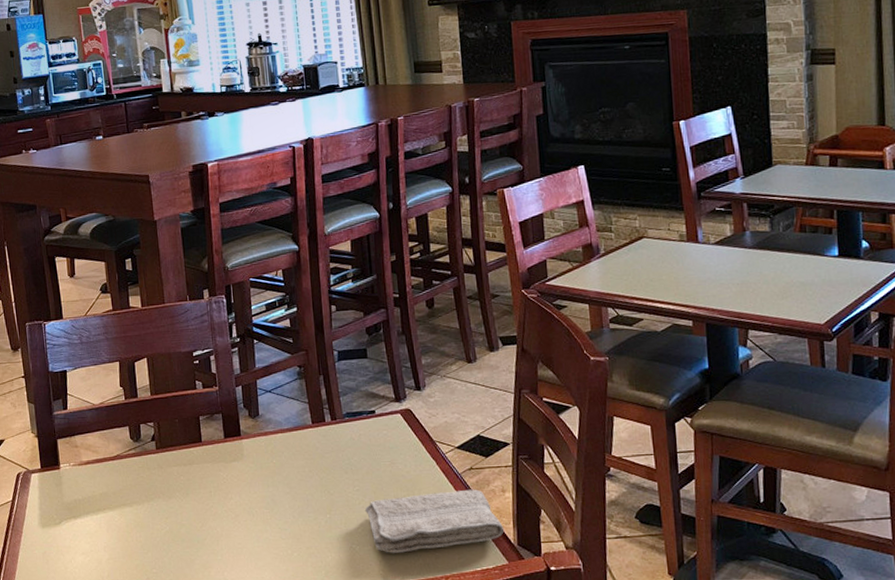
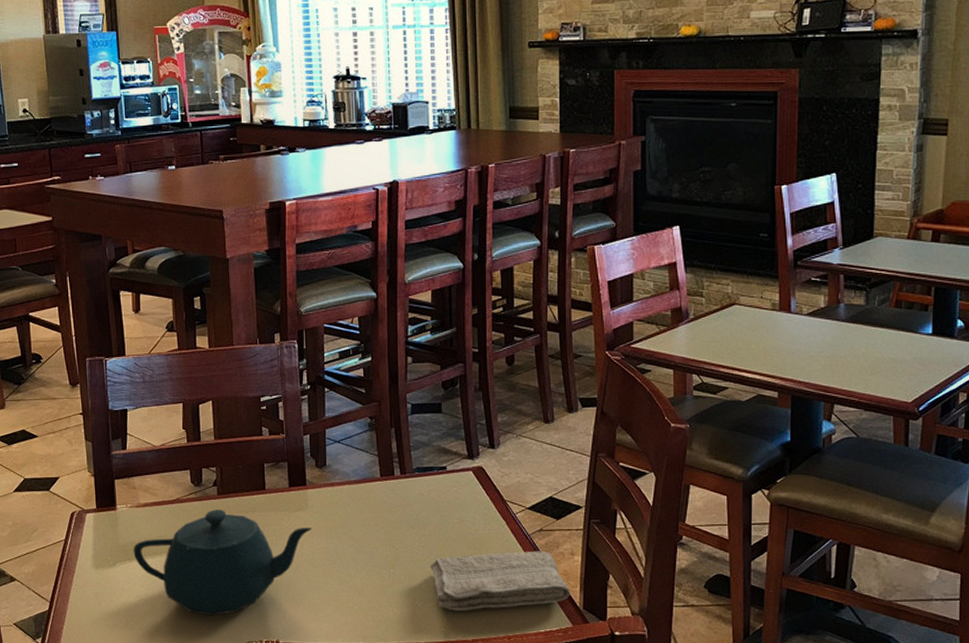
teapot: none [77,464,249,569] -> present [133,509,313,616]

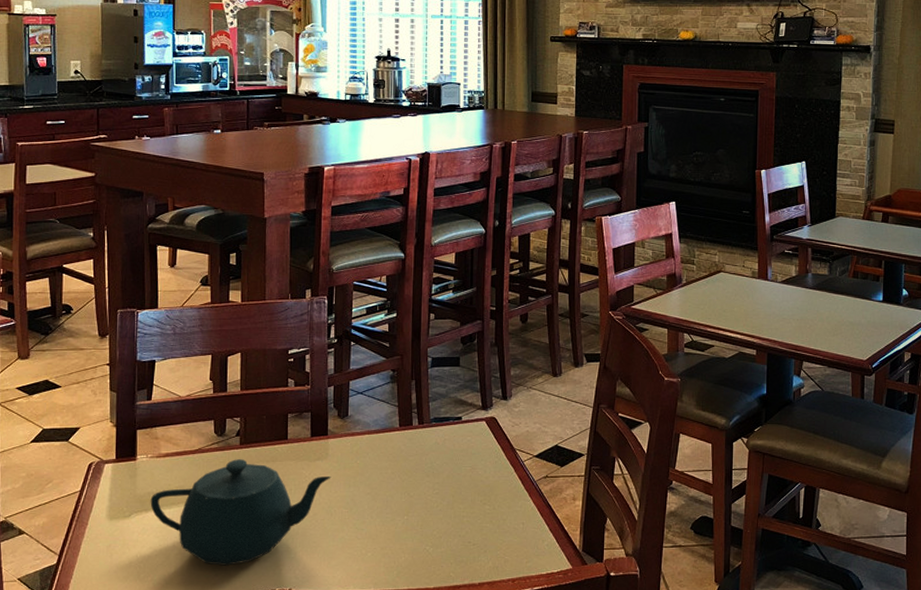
washcloth: present [429,551,571,611] -> none [441,496,572,556]

